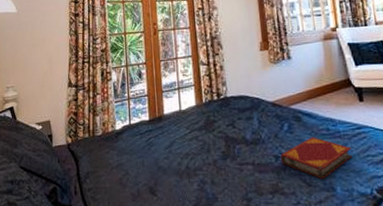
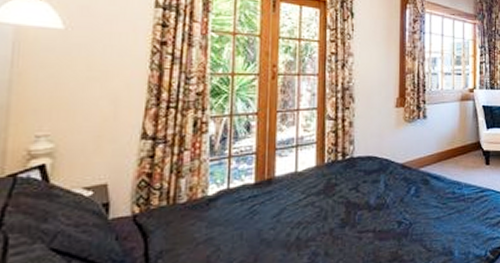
hardback book: present [280,137,352,179] -> none [403,201,473,244]

